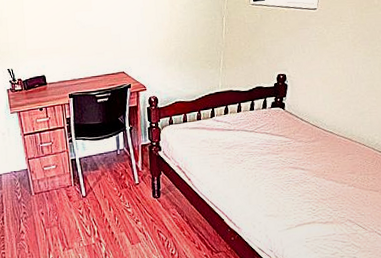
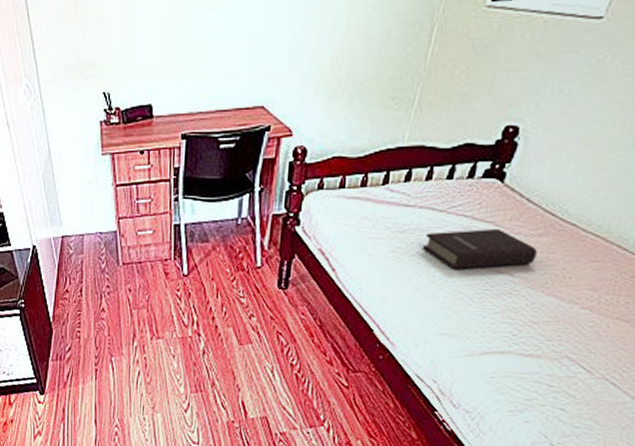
book: none [244,139,315,169] -> present [422,228,537,269]

